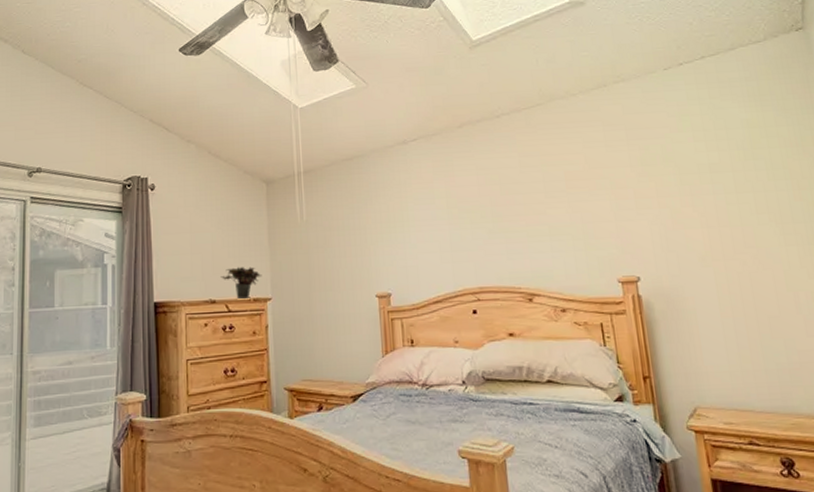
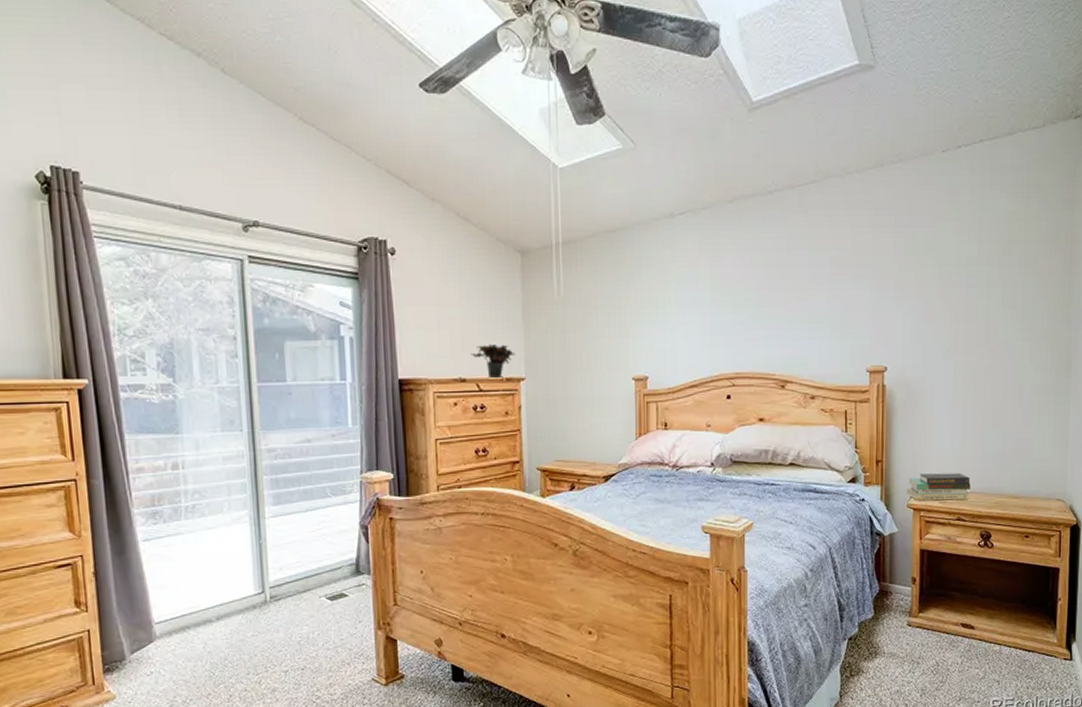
books: none [682,389,759,422] -> present [906,473,971,501]

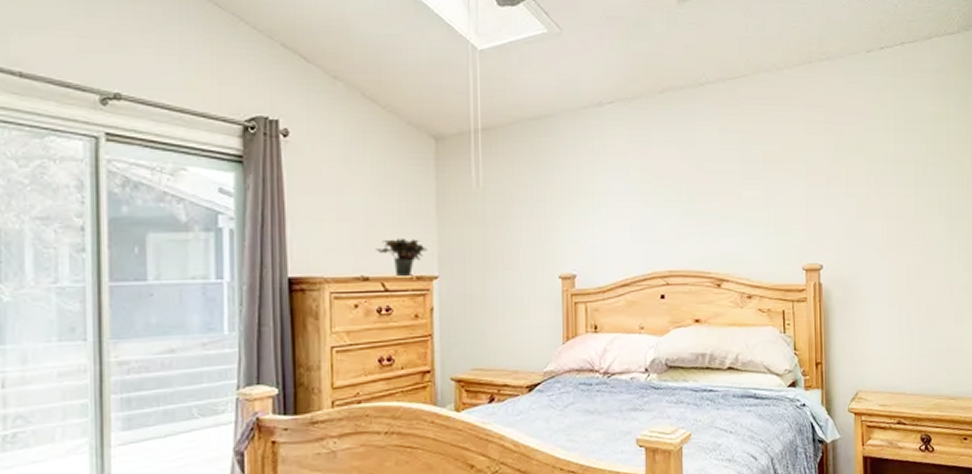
books: present [906,473,971,501] -> none [846,374,909,405]

